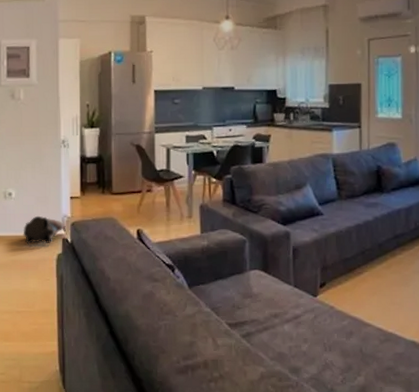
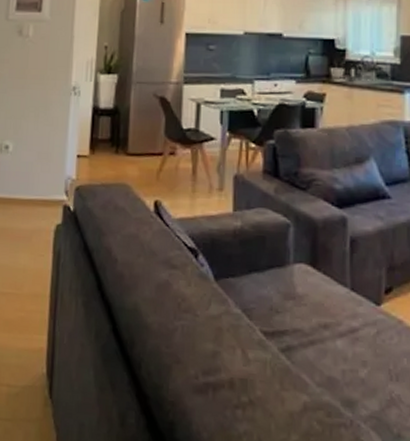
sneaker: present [23,215,65,244] -> none [17,175,68,212]

